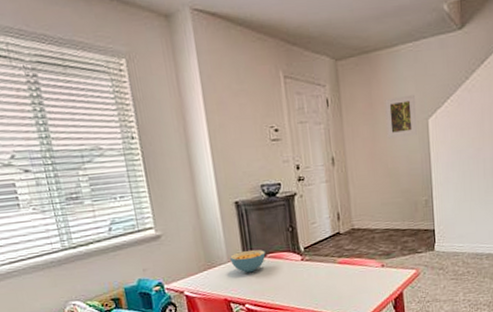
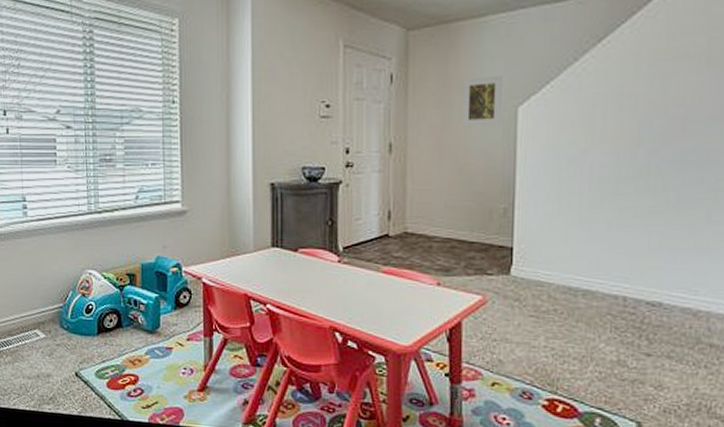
cereal bowl: present [230,249,266,273] -> none [257,241,297,268]

